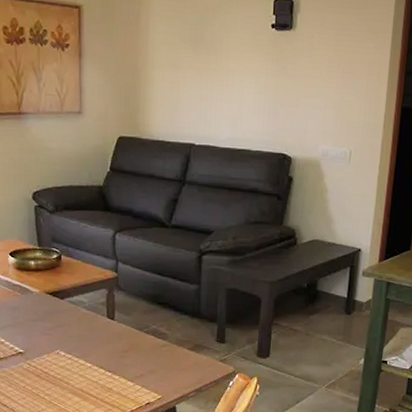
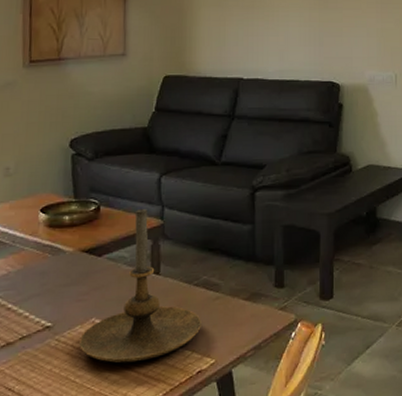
candle holder: none [47,260,150,389] -> present [79,208,201,363]

